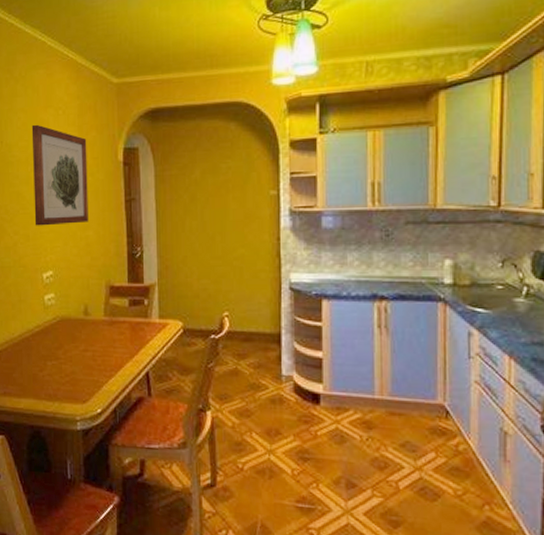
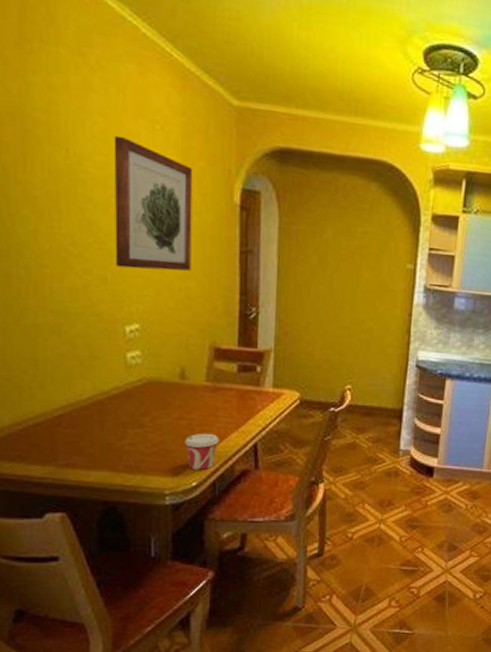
cup: none [90,363,118,398] -> present [185,433,220,470]

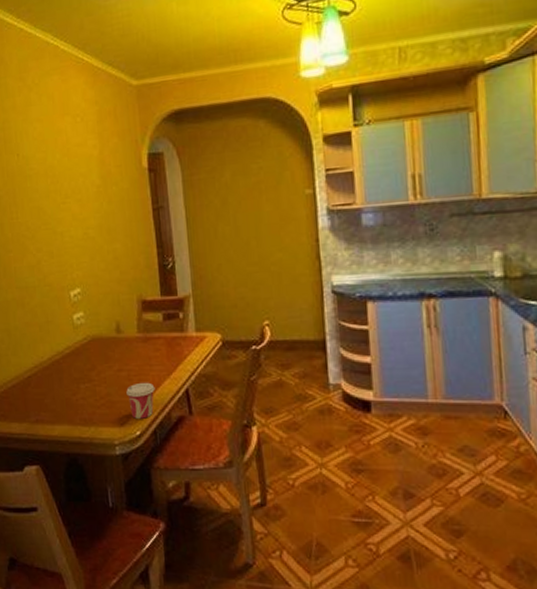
wall art: present [113,135,193,271] -> none [48,133,115,242]

